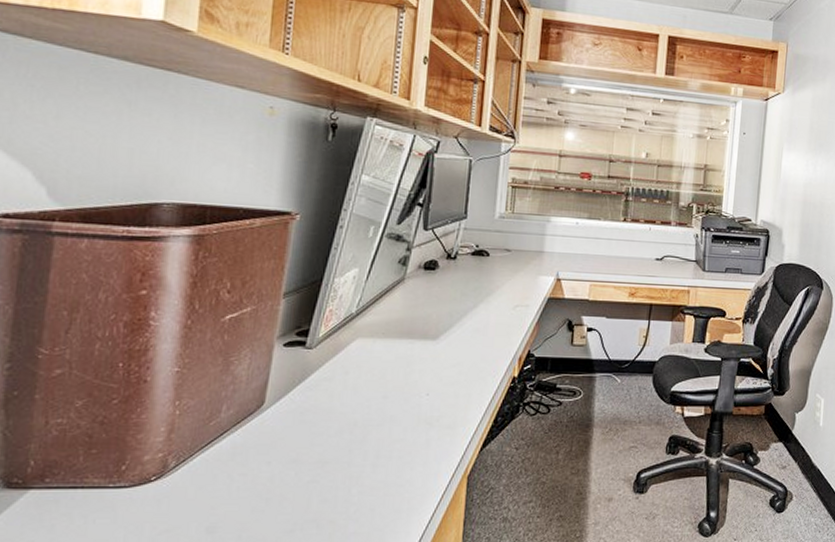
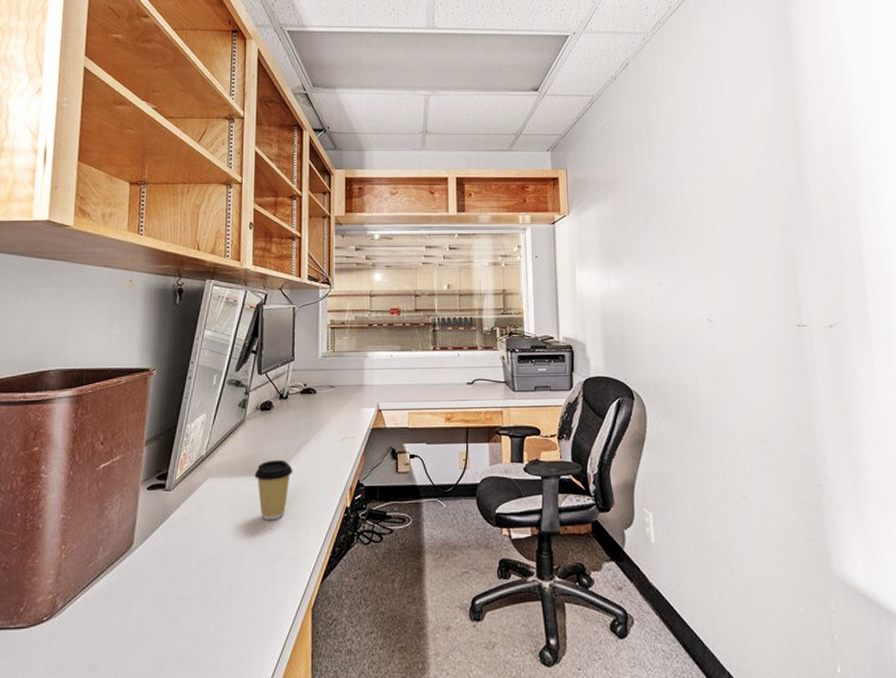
coffee cup: none [412,323,457,386] -> present [254,459,293,521]

